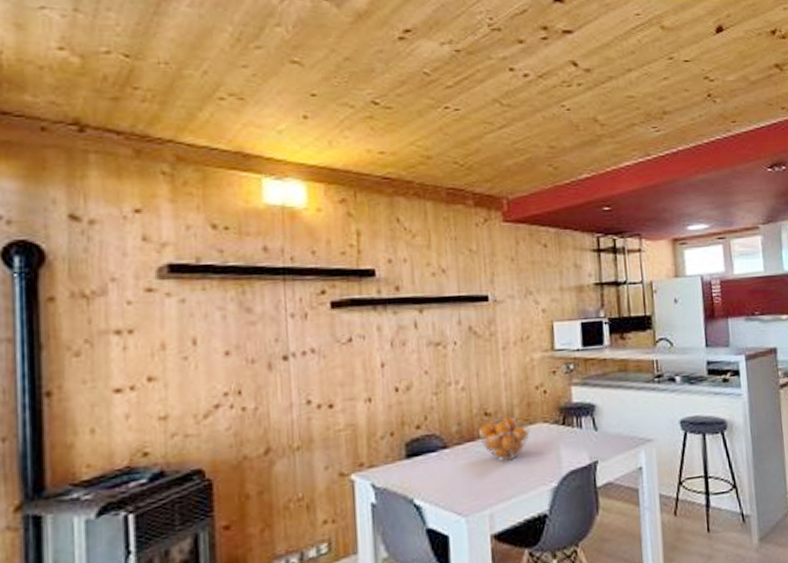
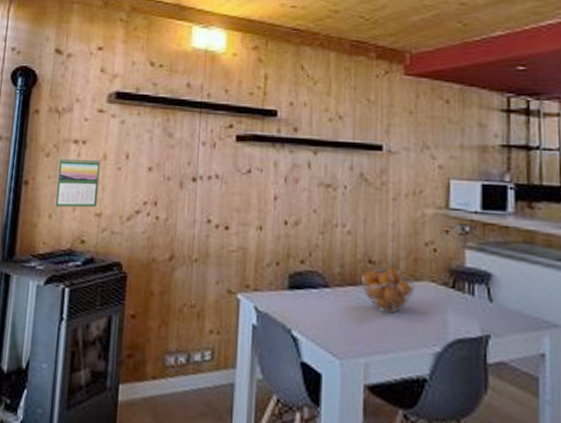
calendar: none [95,350,160,419] -> present [55,158,101,208]

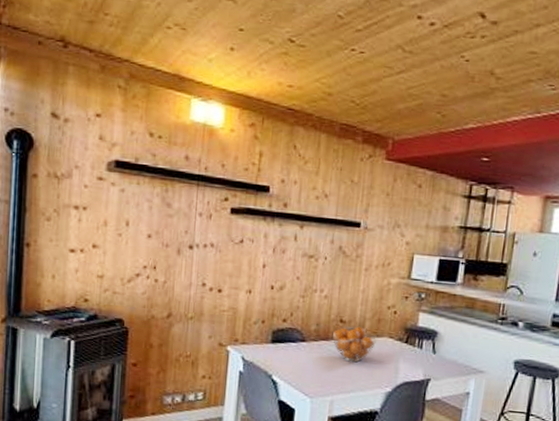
calendar: present [55,158,101,208] -> none [58,222,101,270]

